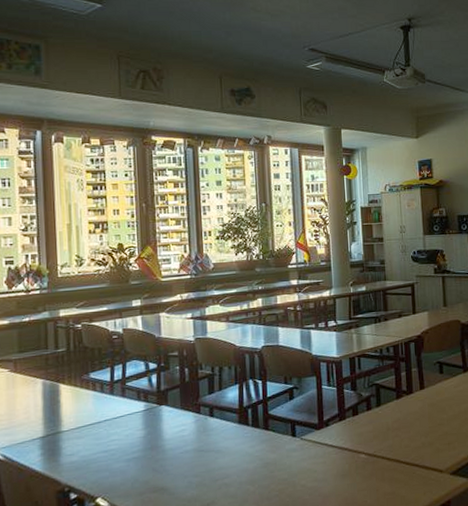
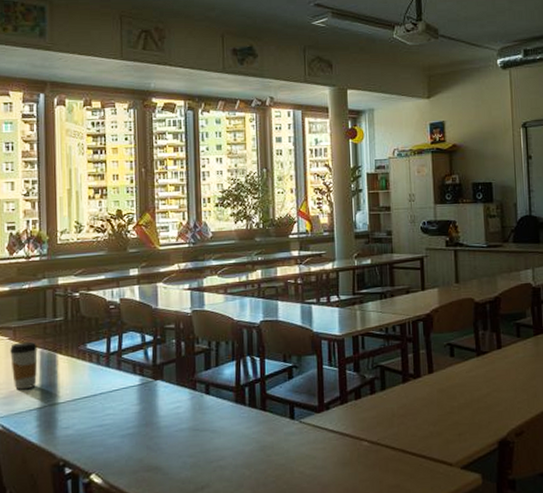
coffee cup: none [11,372,40,421] -> present [10,341,38,390]

